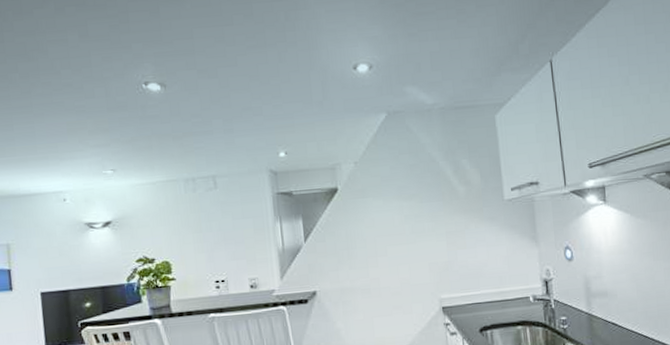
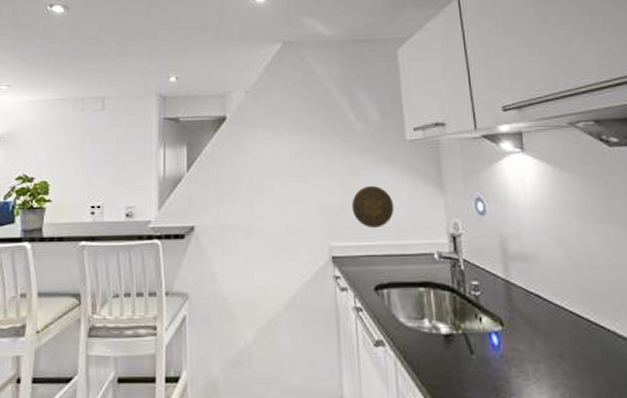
decorative plate: none [458,242,495,280] -> present [352,185,394,228]

